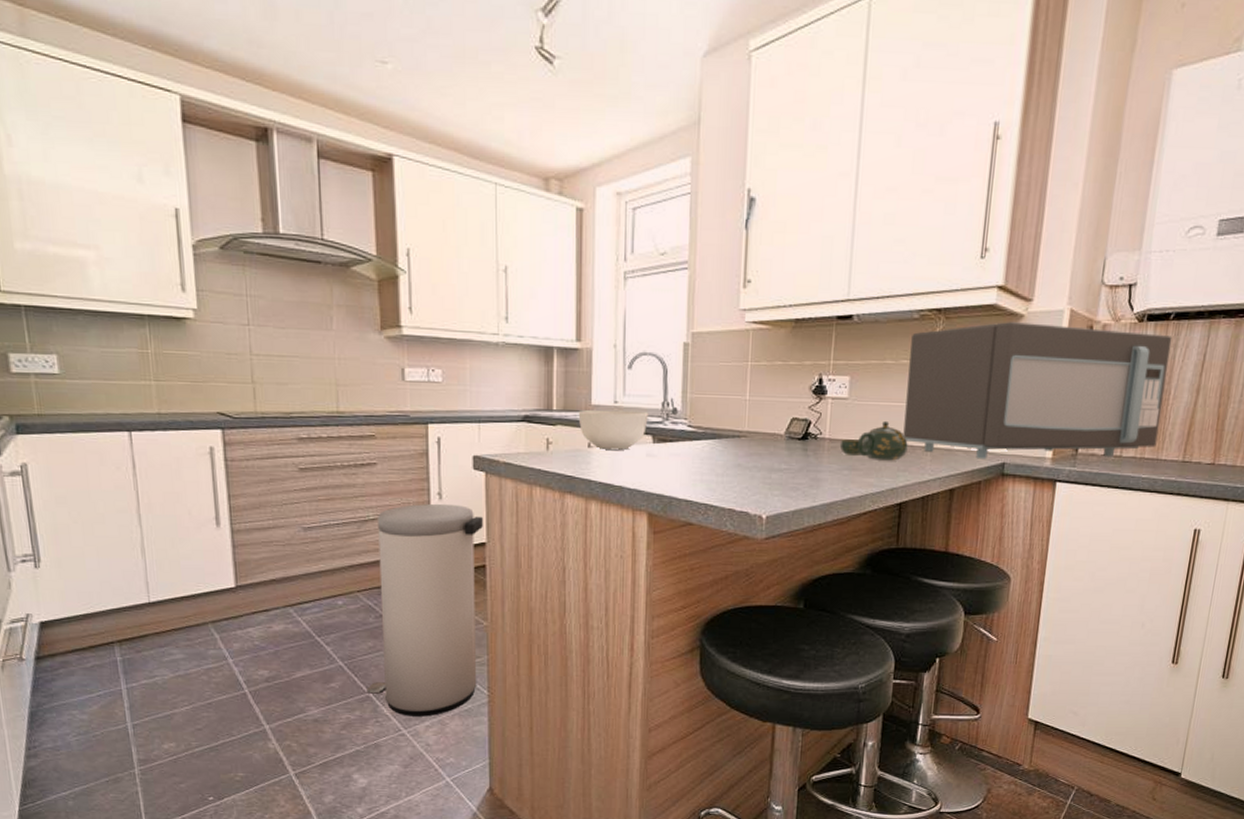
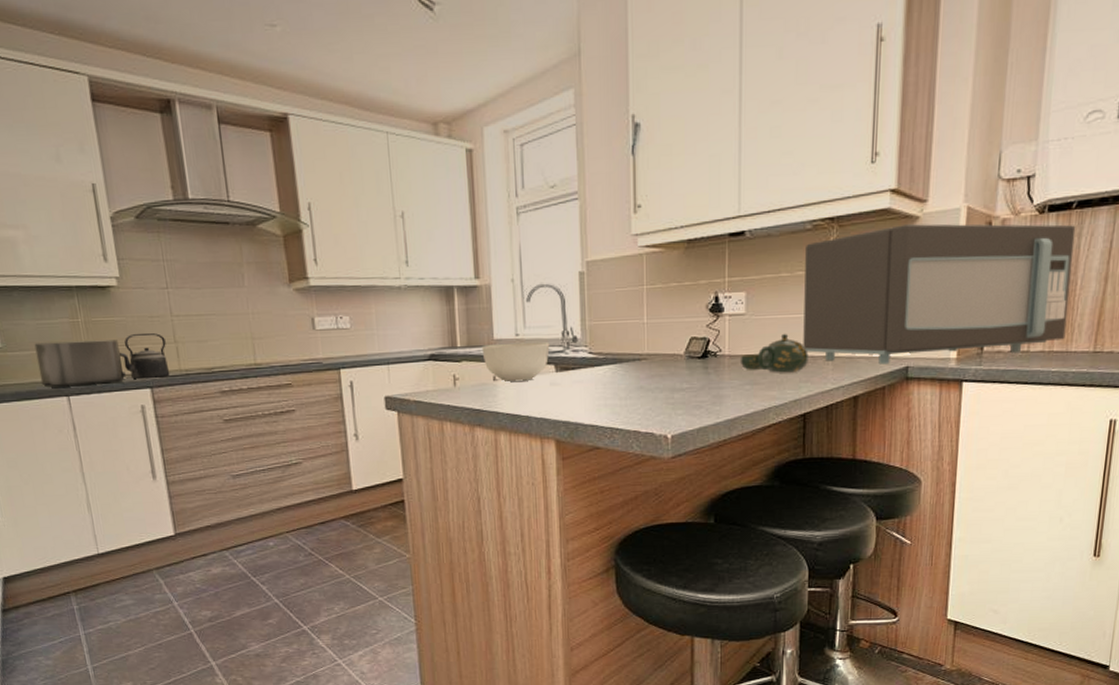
toaster: none [97,372,196,423] -> present [34,339,126,388]
kettle: none [191,370,245,420] -> present [119,332,170,380]
pedal bin: present [367,503,483,717] -> none [300,444,405,647]

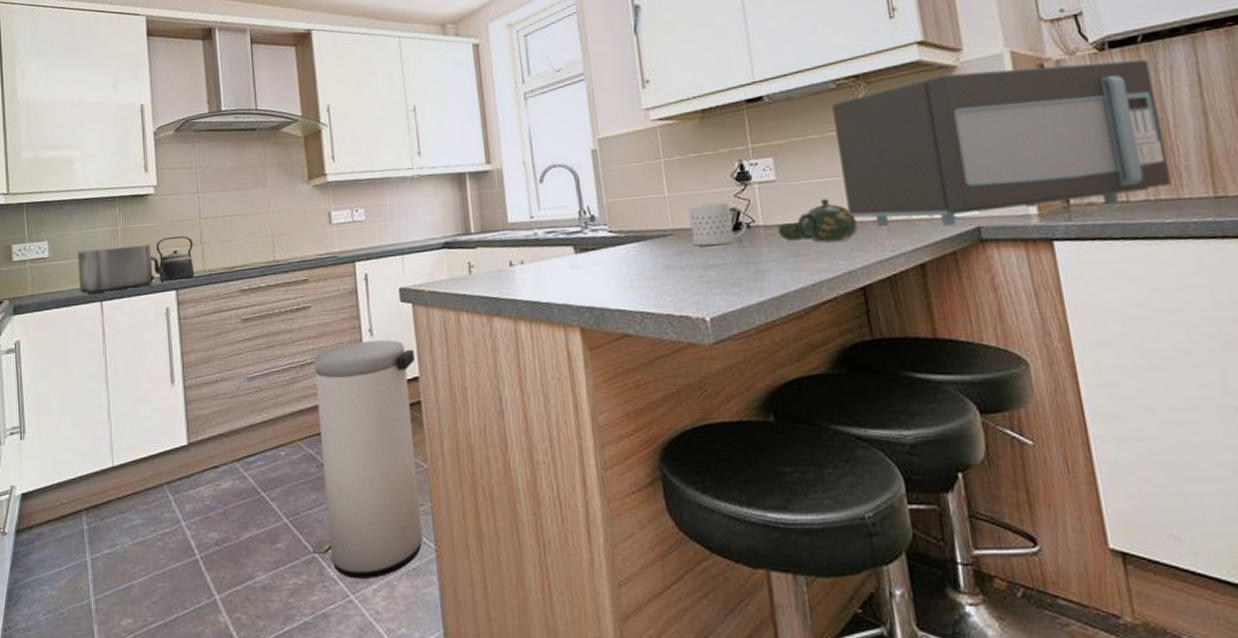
pedal bin: none [300,444,405,647] -> present [312,339,423,579]
bowl: present [481,342,550,382] -> none [496,223,567,267]
mug: none [664,331,714,372] -> present [688,201,747,247]

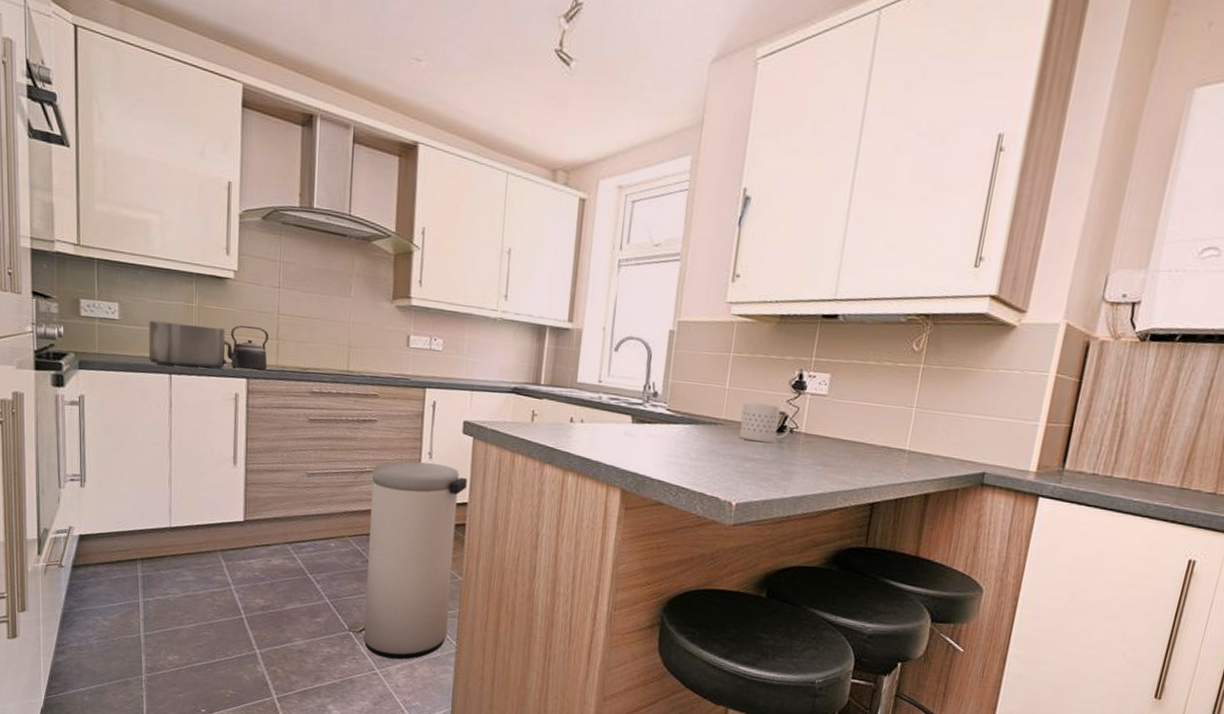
tea set: present [777,198,858,243] -> none [814,420,885,461]
microwave: present [832,59,1172,227] -> none [880,331,1177,477]

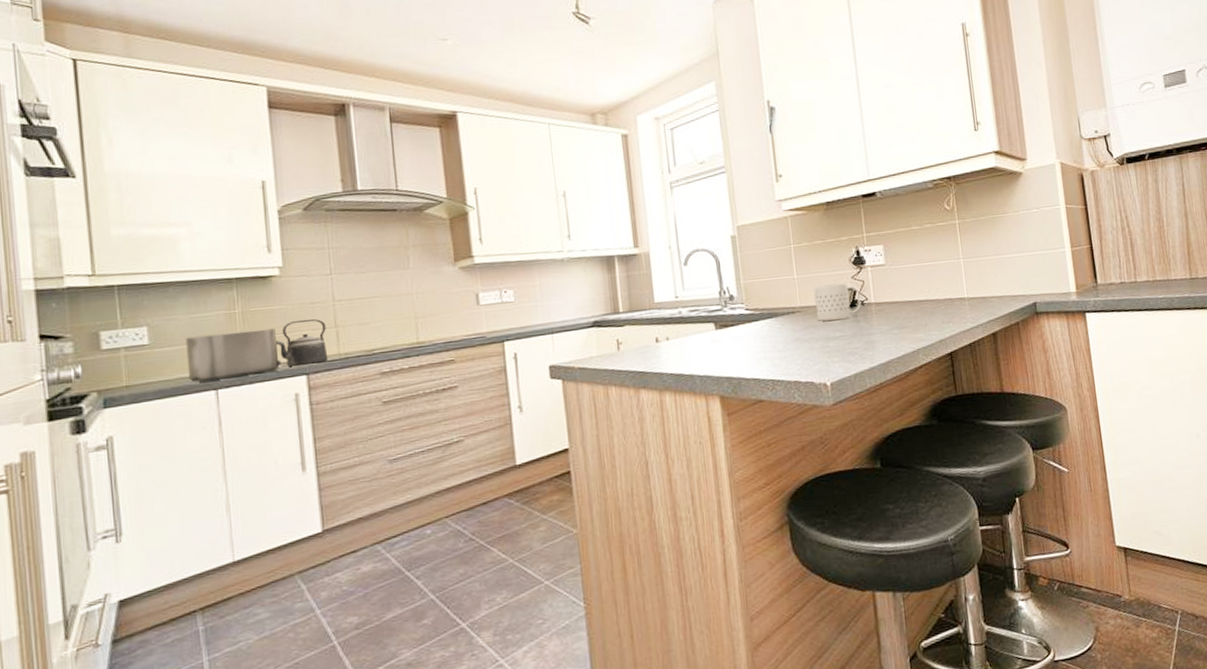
pedal bin: present [348,461,467,660] -> none [460,415,573,644]

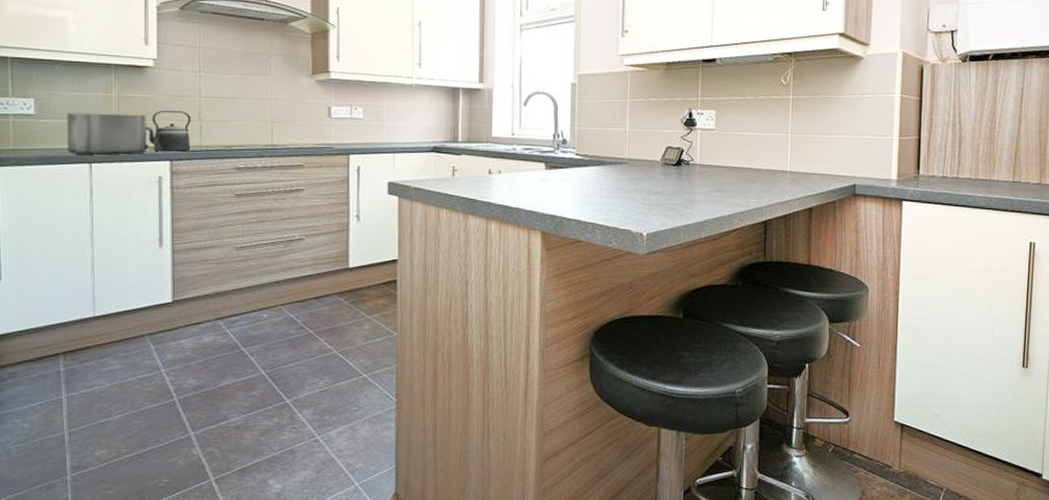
mug: present [813,282,862,321] -> none [642,140,687,176]

